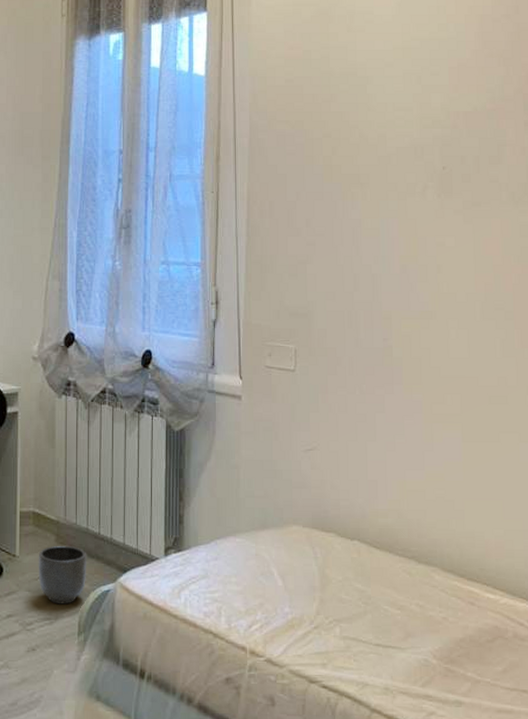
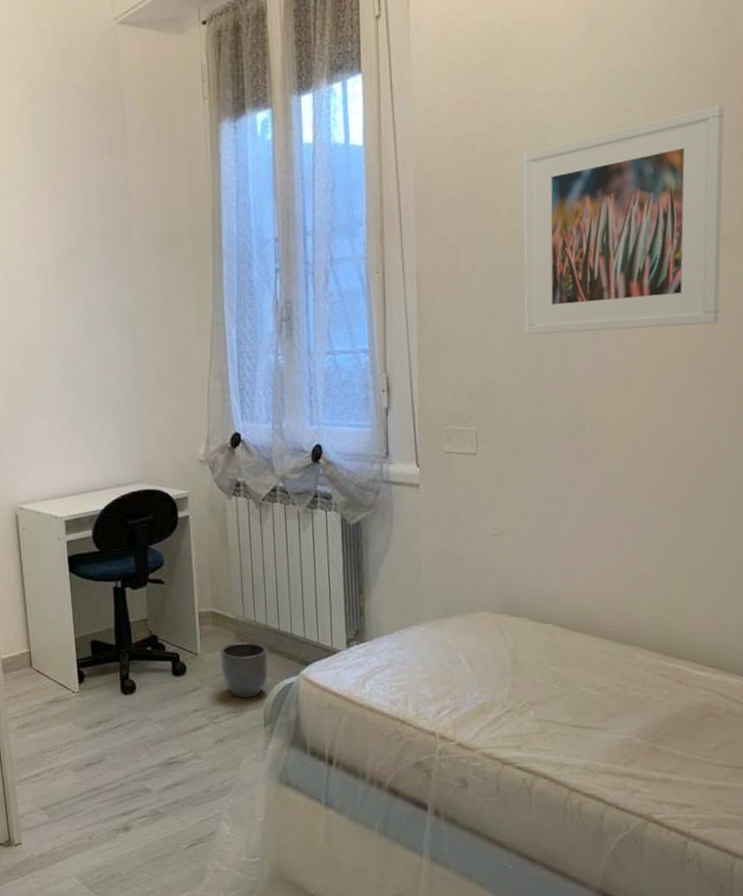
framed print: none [342,79,513,268] -> present [523,105,725,335]

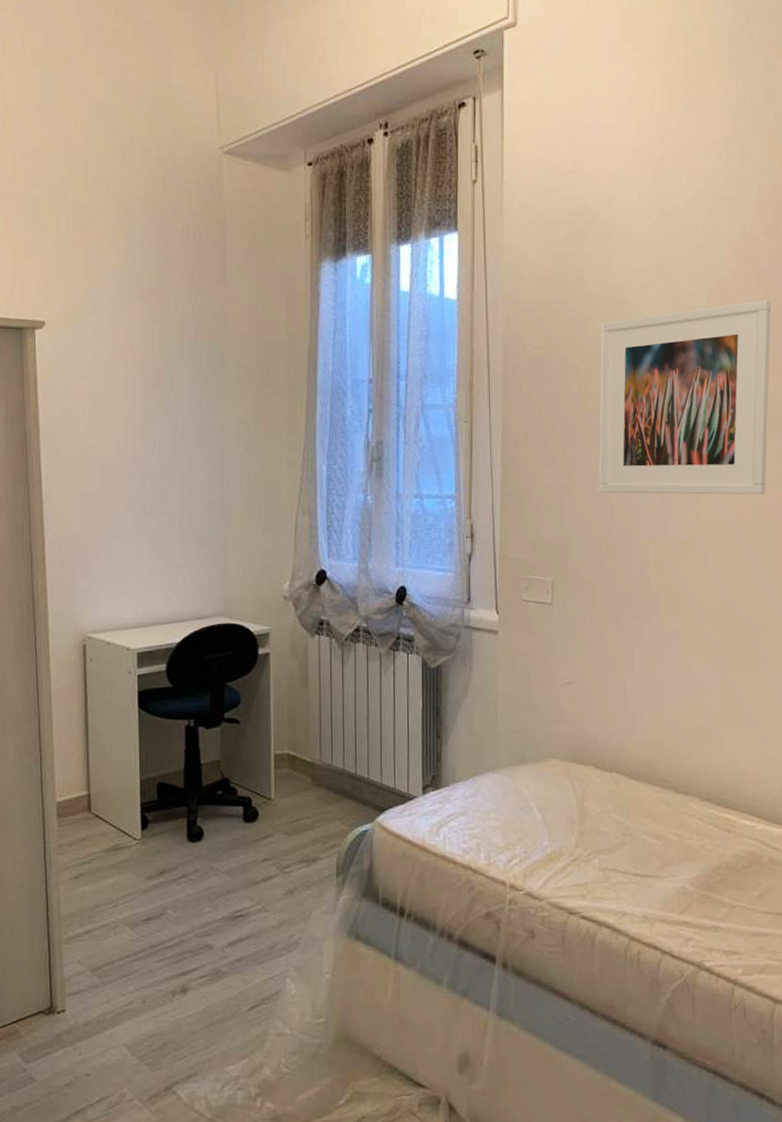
planter: present [219,642,269,698] -> none [294,787,344,846]

